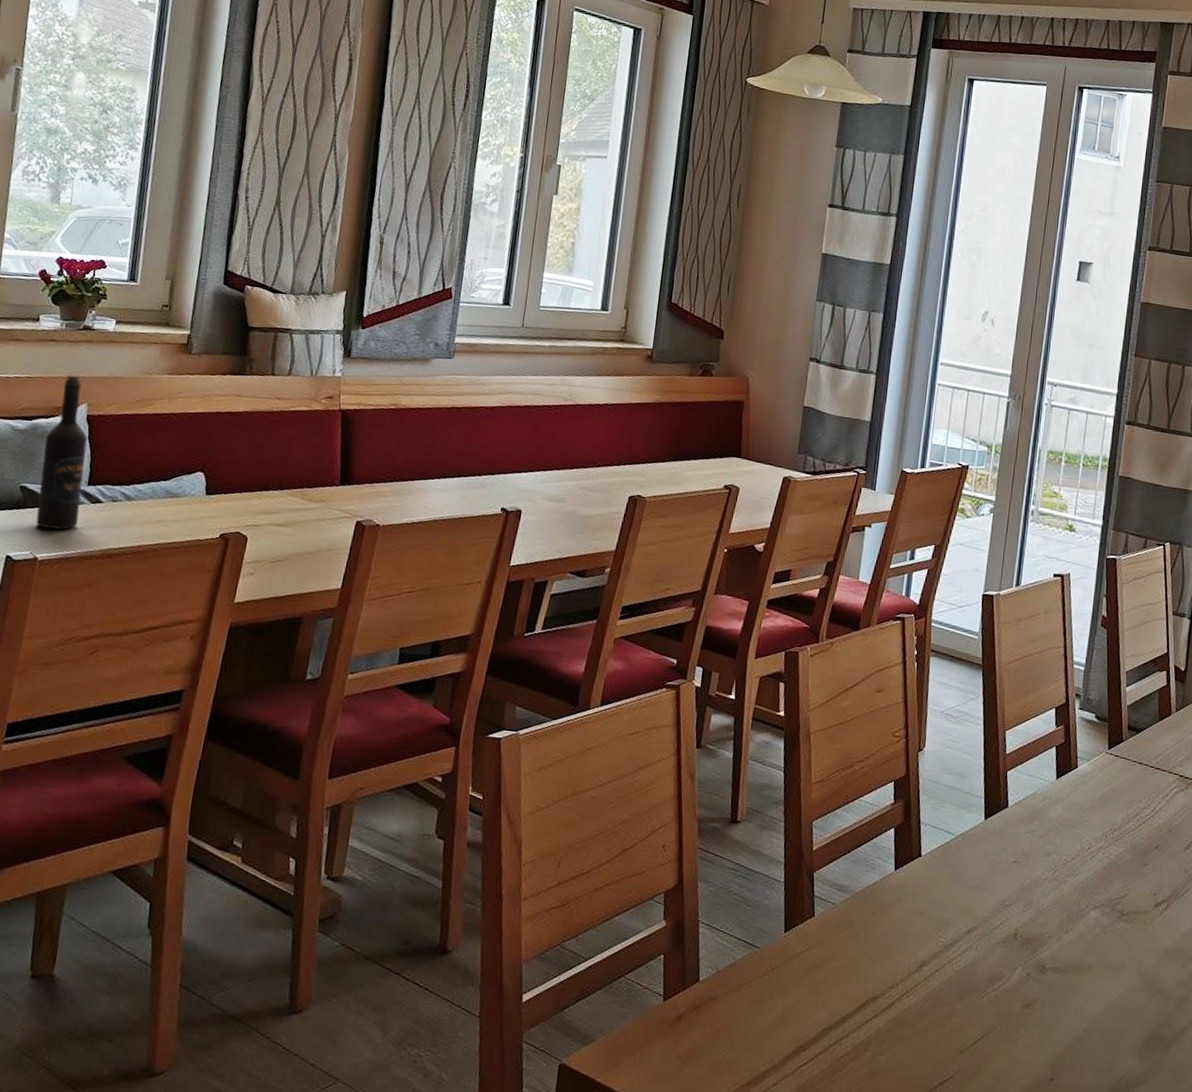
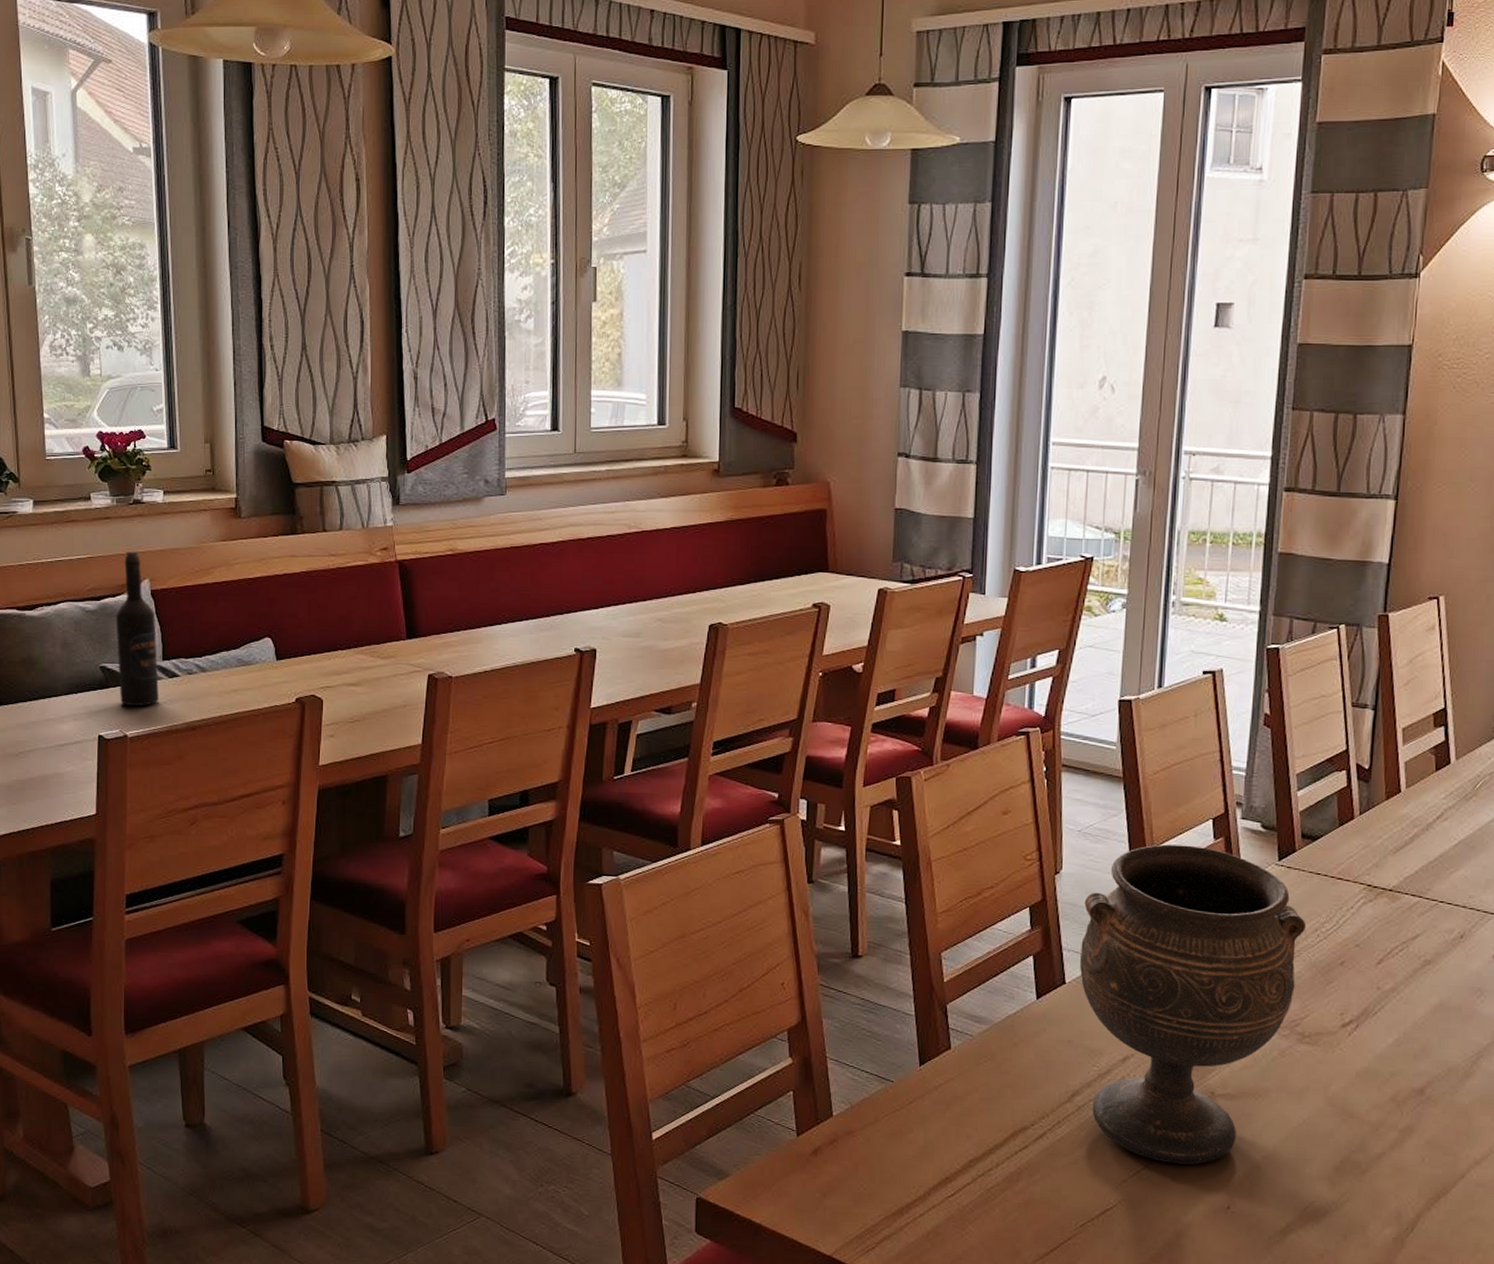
goblet: none [934,728,1129,1037] -> present [1080,844,1307,1165]

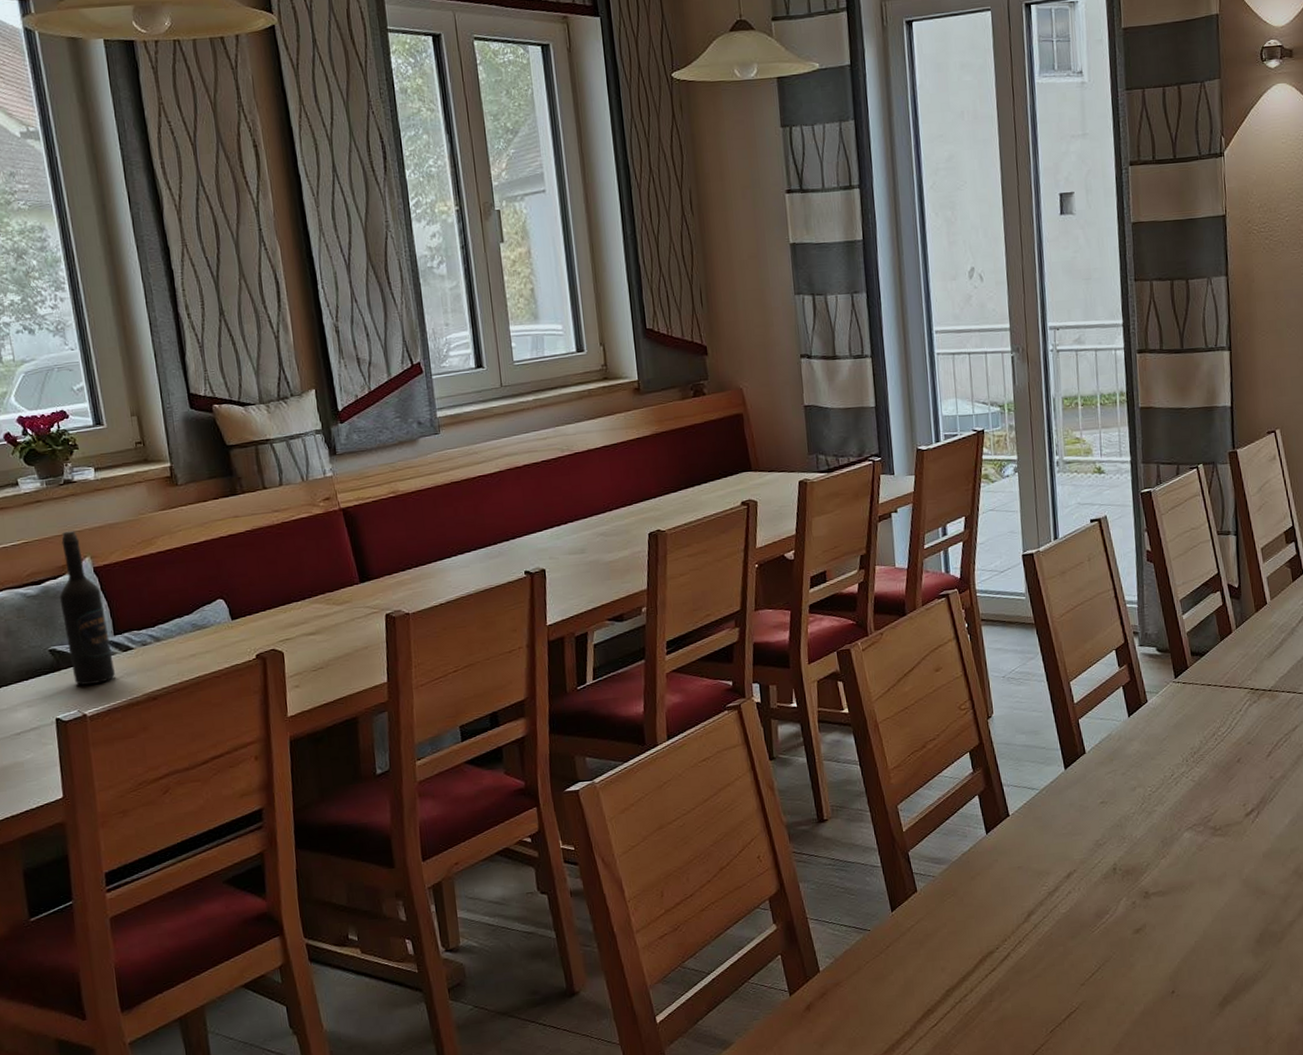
goblet: present [1080,844,1307,1165] -> none [1016,675,1206,962]

